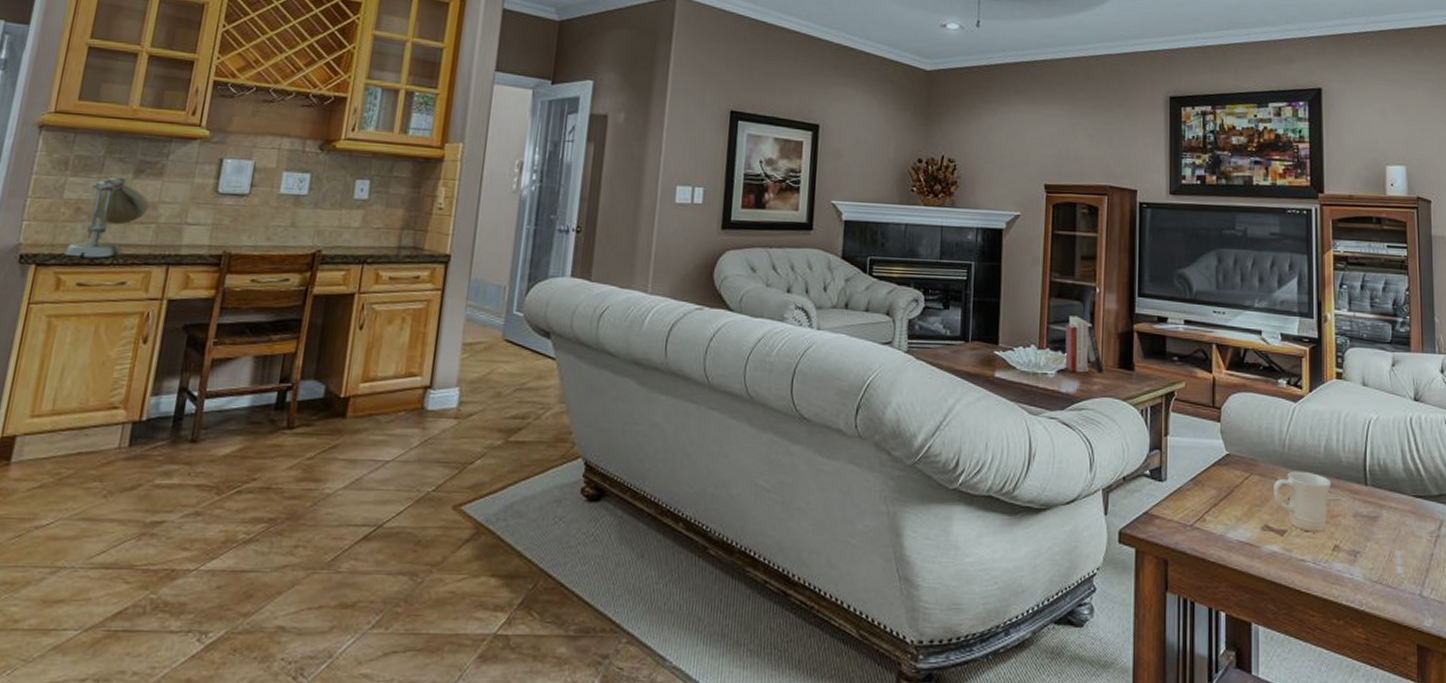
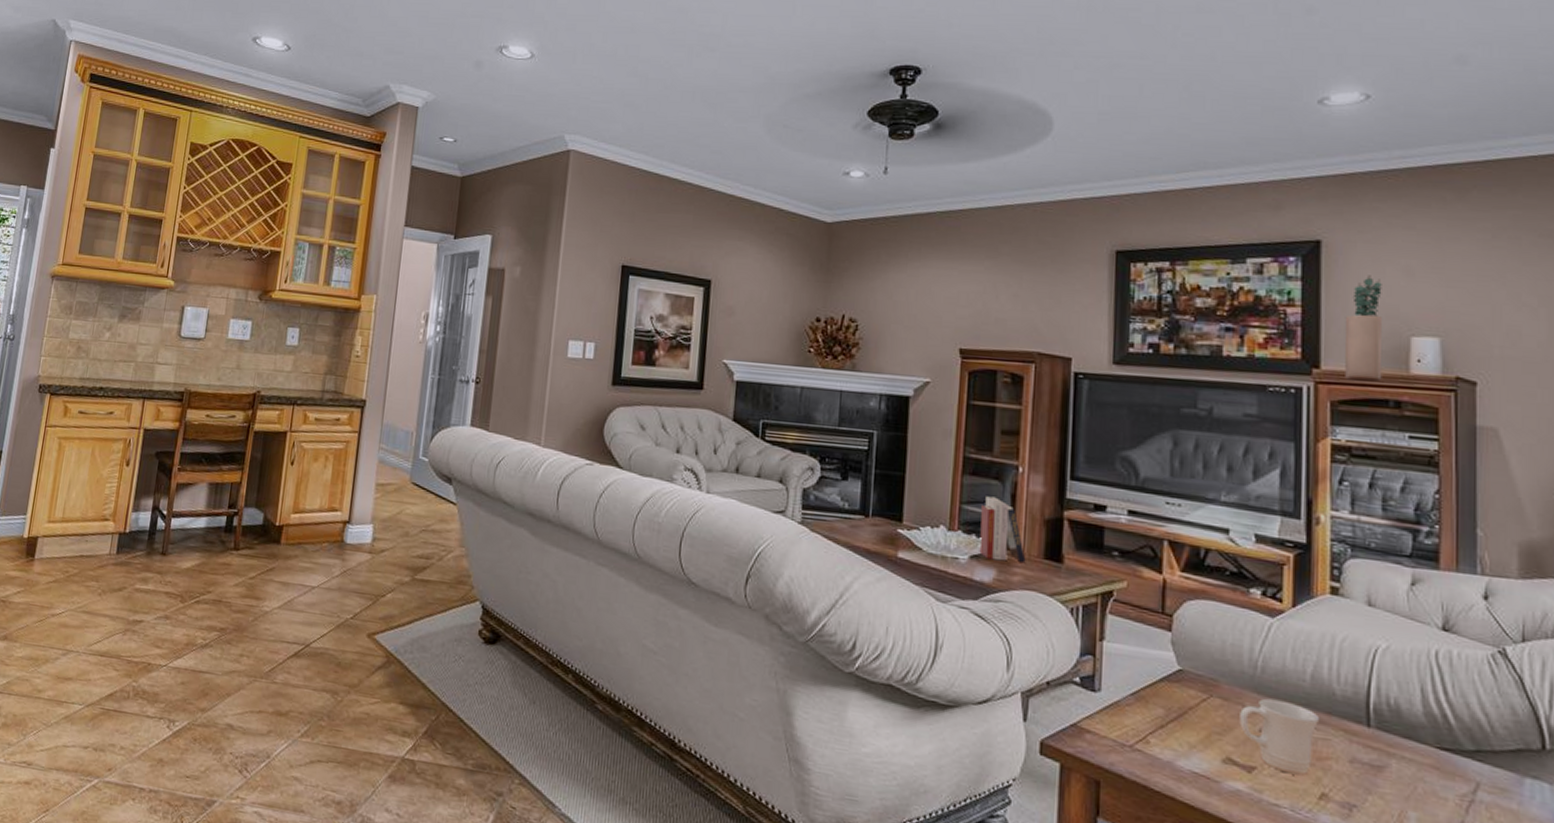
desk lamp: present [63,178,149,260] -> none [69,321,130,392]
vase: none [1340,116,1367,203] -> present [1344,275,1383,383]

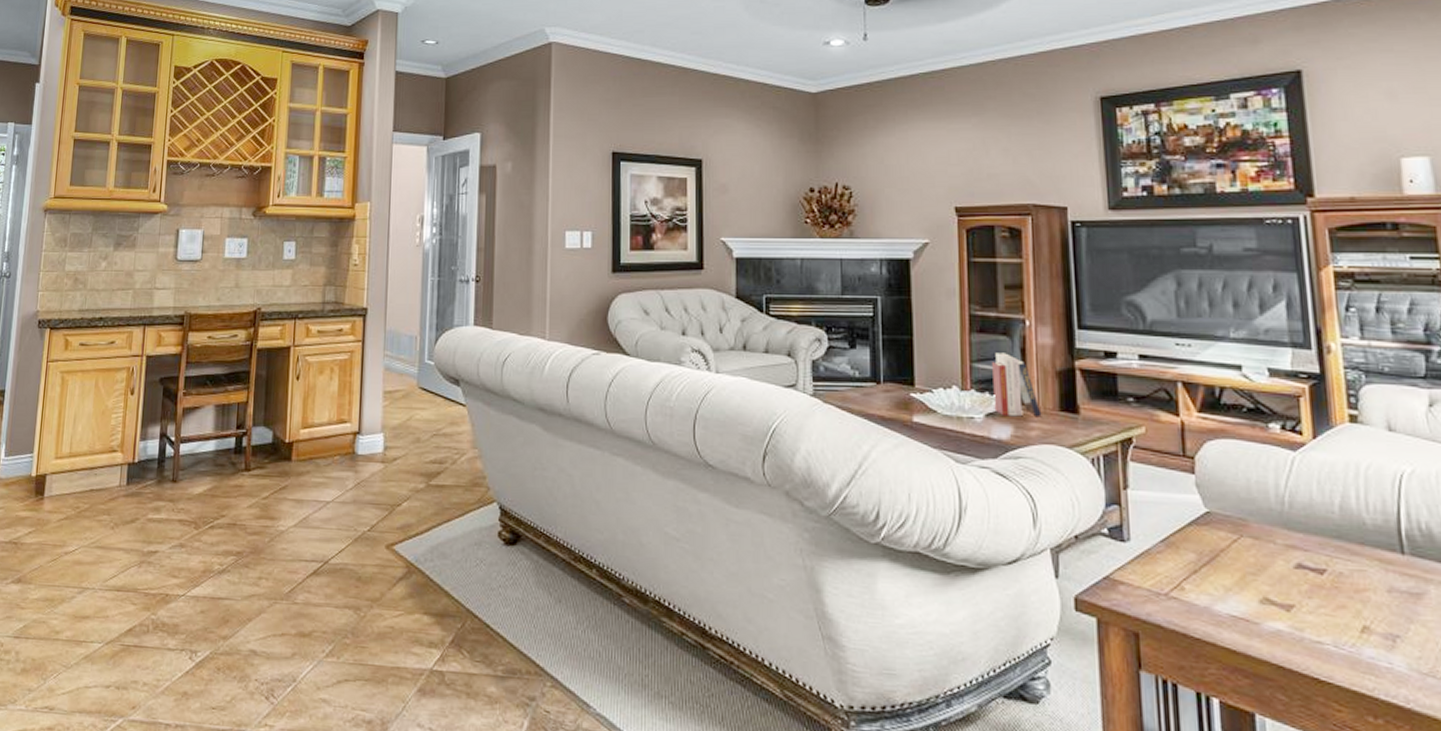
mug: present [1239,698,1320,776] -> none [1272,533,1354,610]
vase: present [1344,275,1383,383] -> none [1333,100,1377,206]

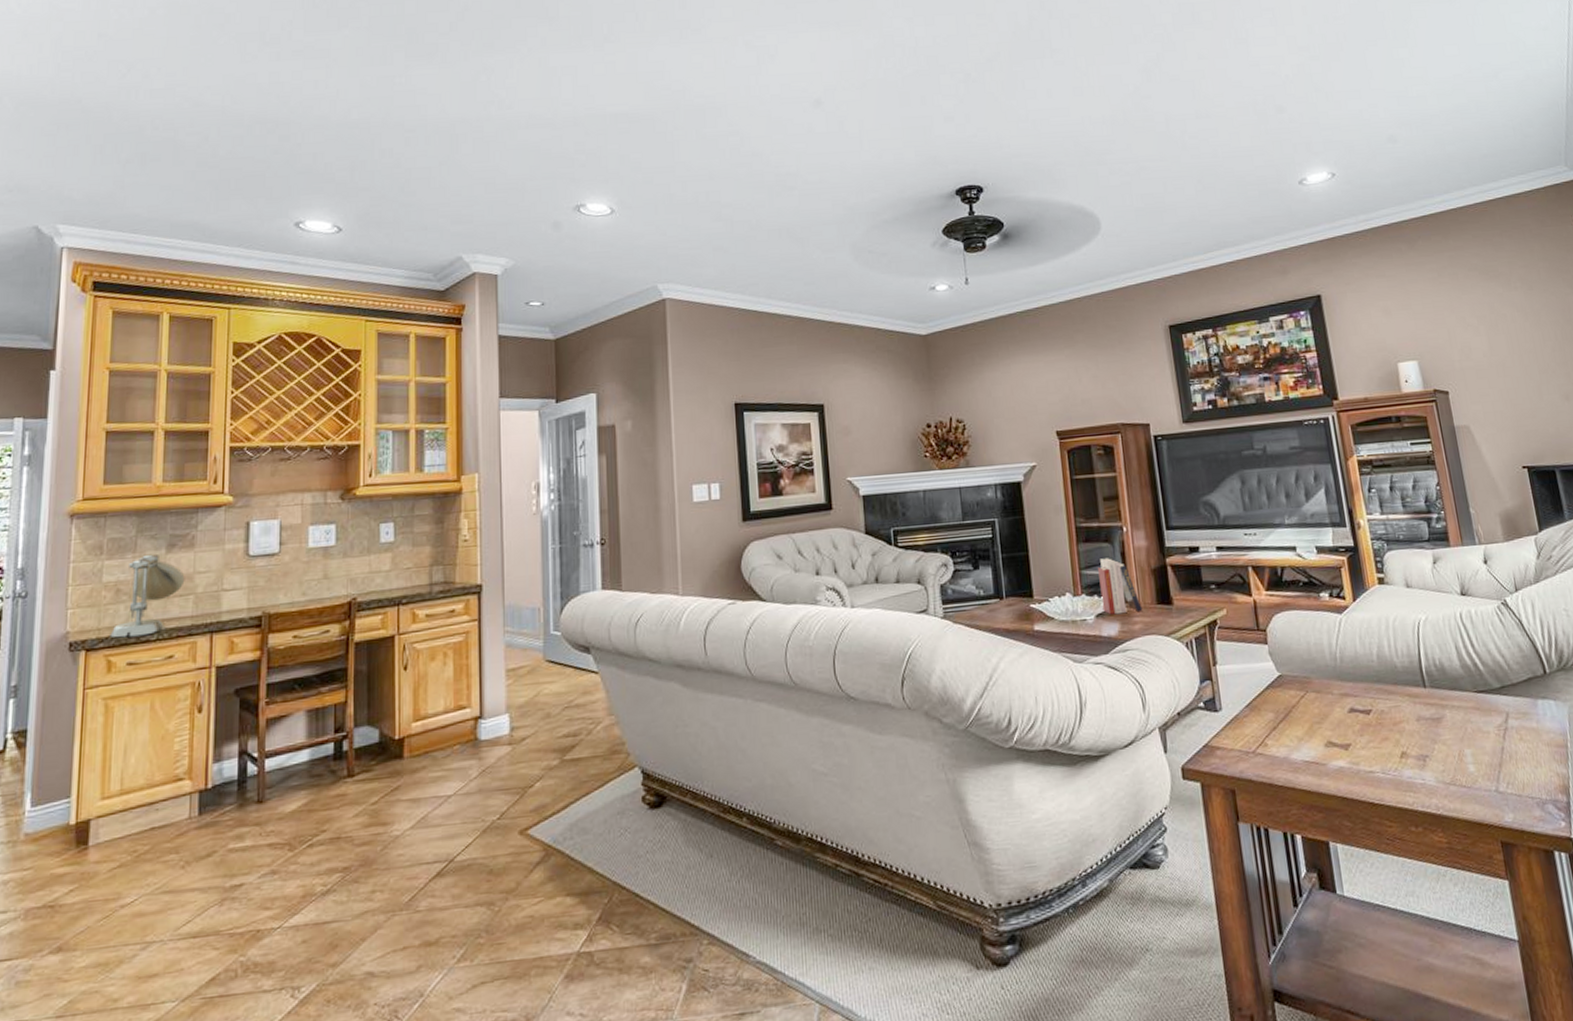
desk lamp: none [68,251,127,323] -> present [110,555,185,639]

